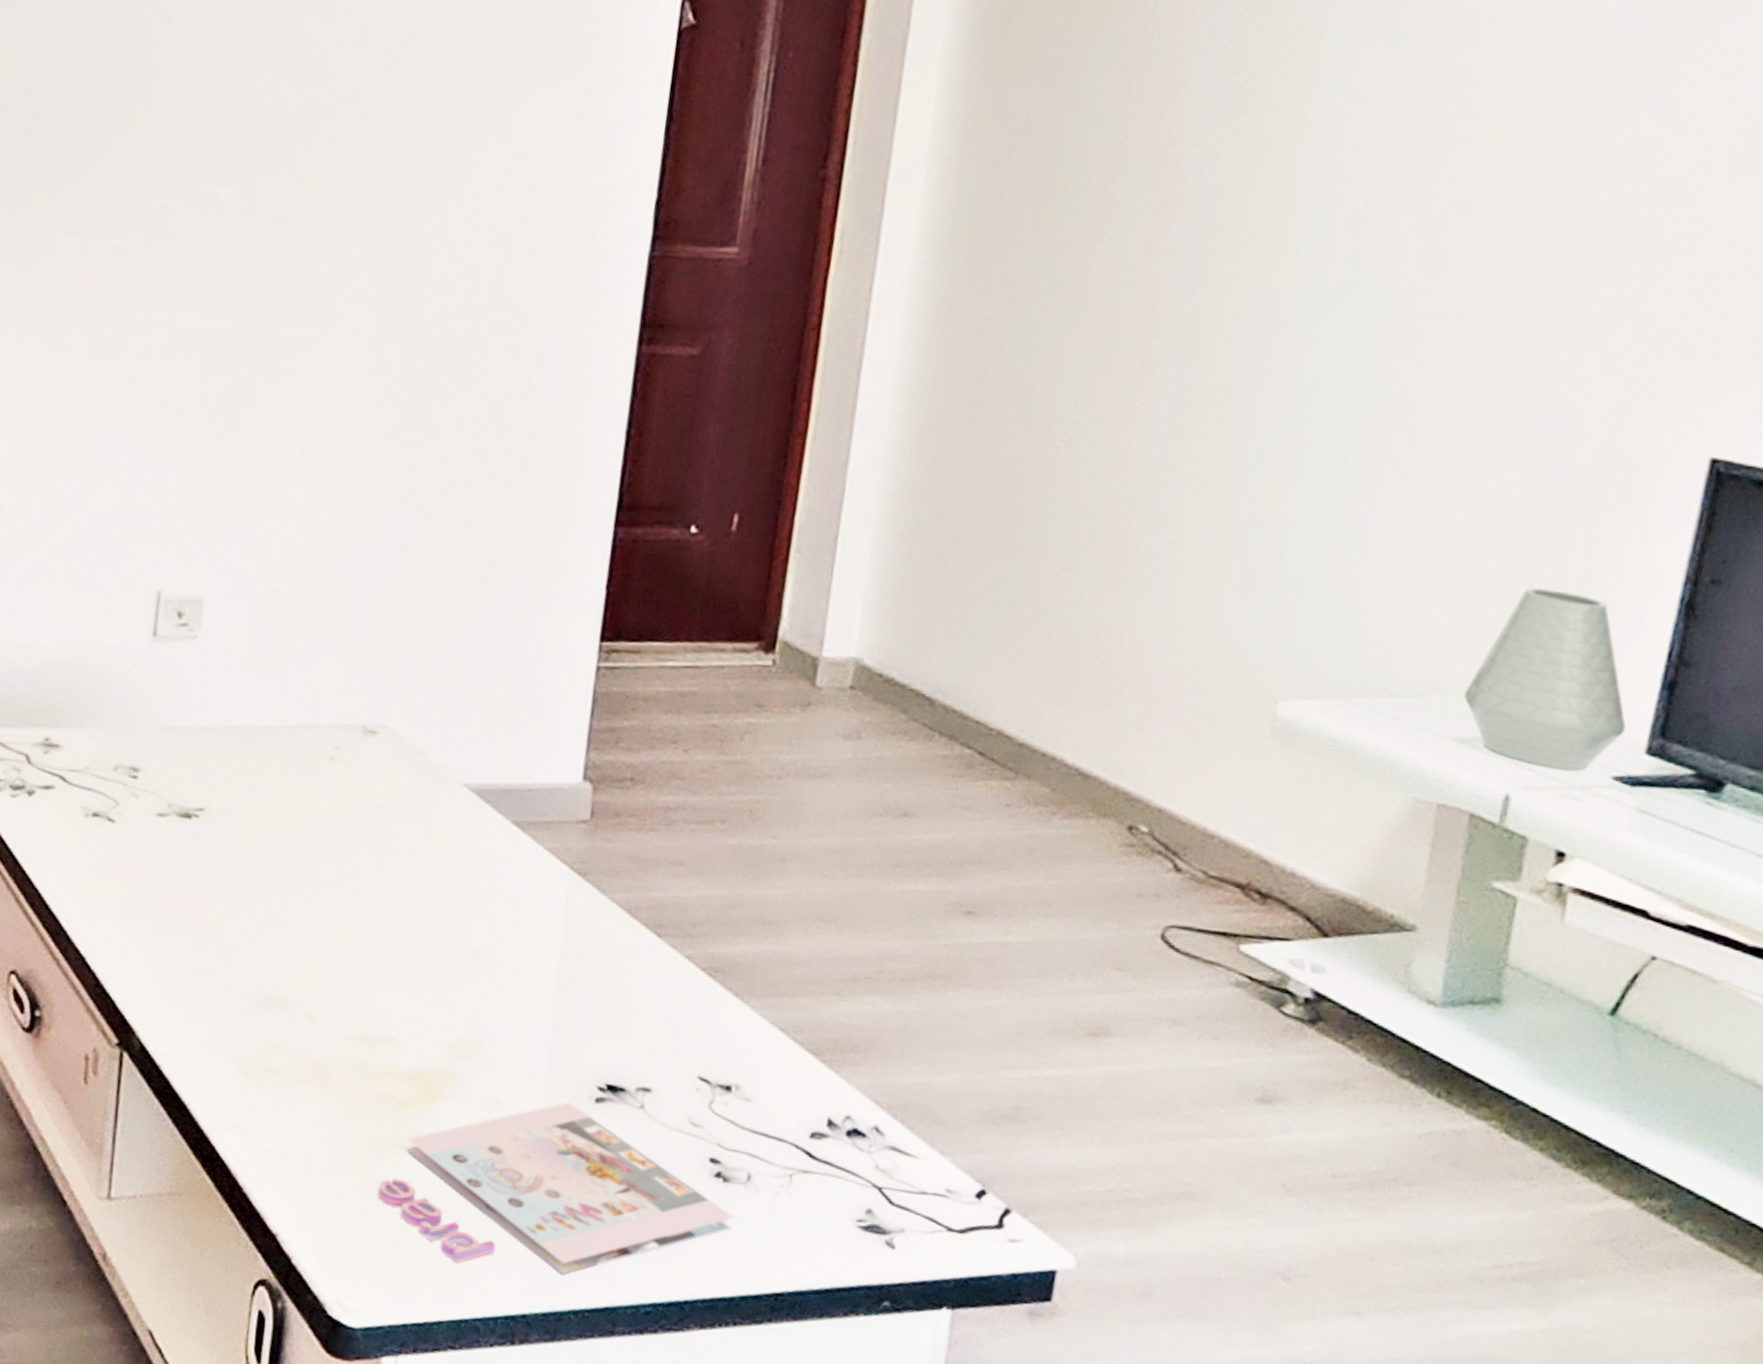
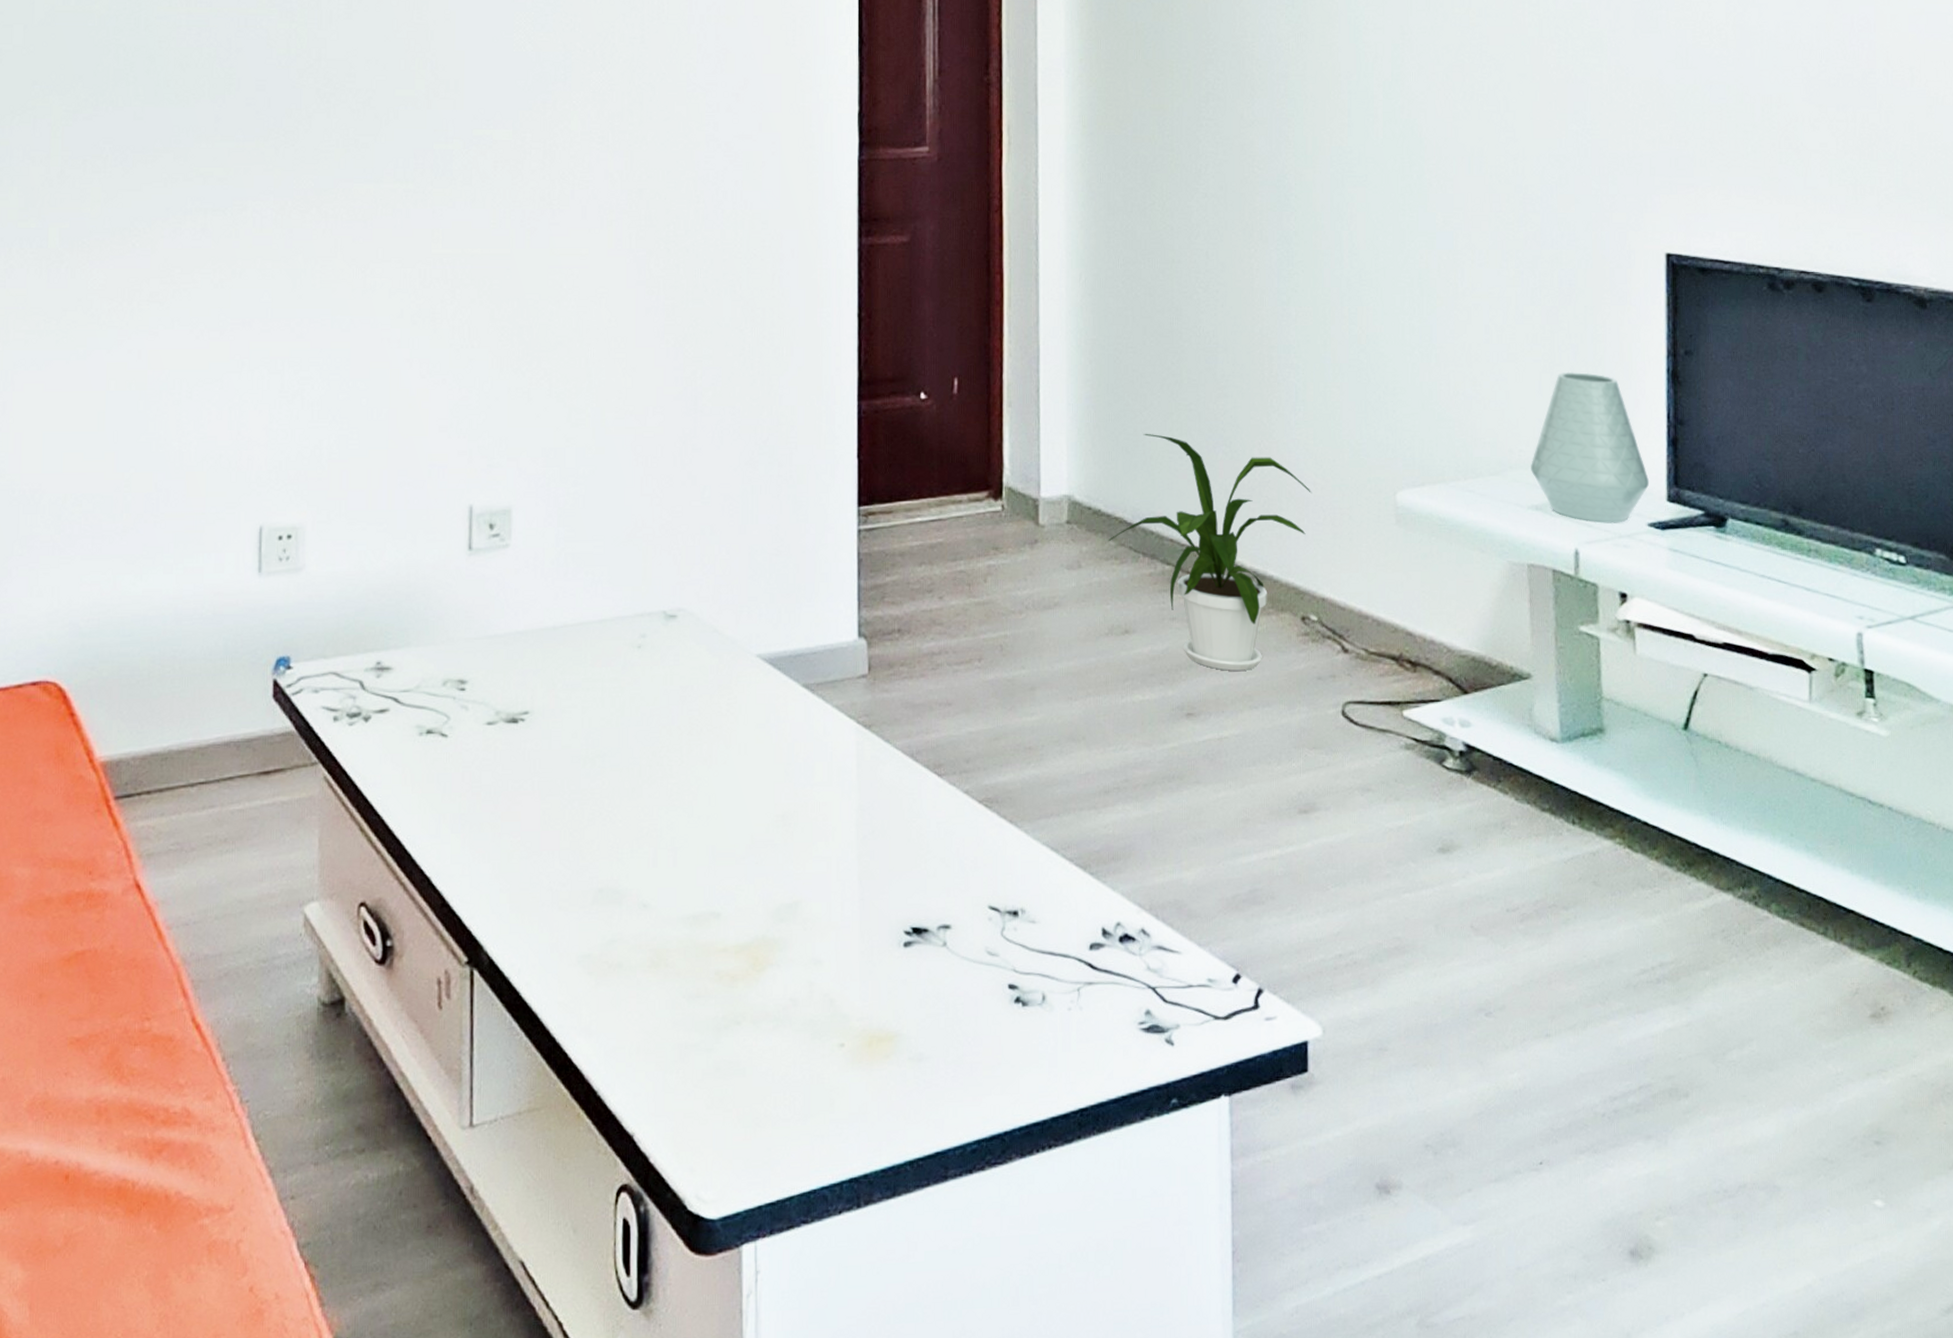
magazine: present [378,1102,735,1275] -> none [722,951,1036,1132]
house plant: none [897,600,1167,875] -> present [1107,433,1312,671]

